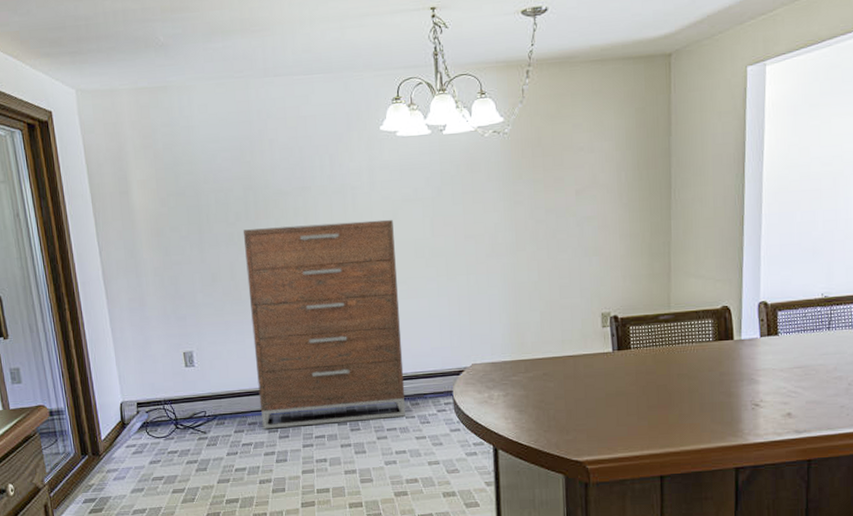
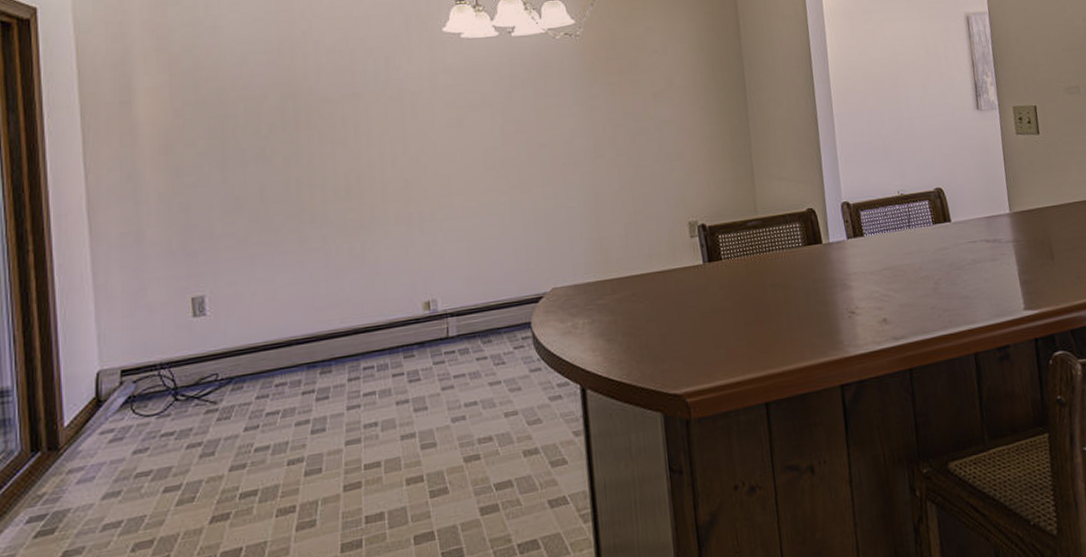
dresser: present [243,219,405,429] -> none [277,127,476,391]

